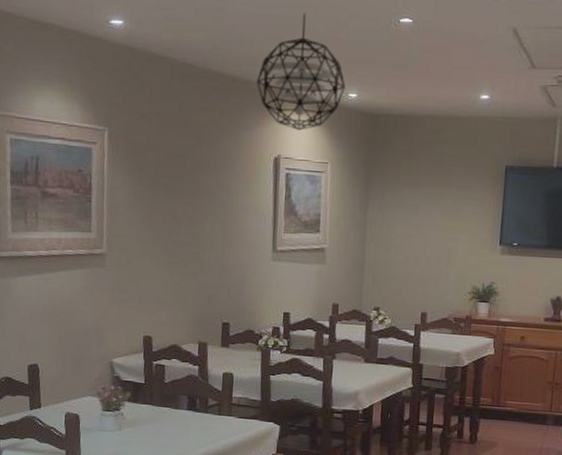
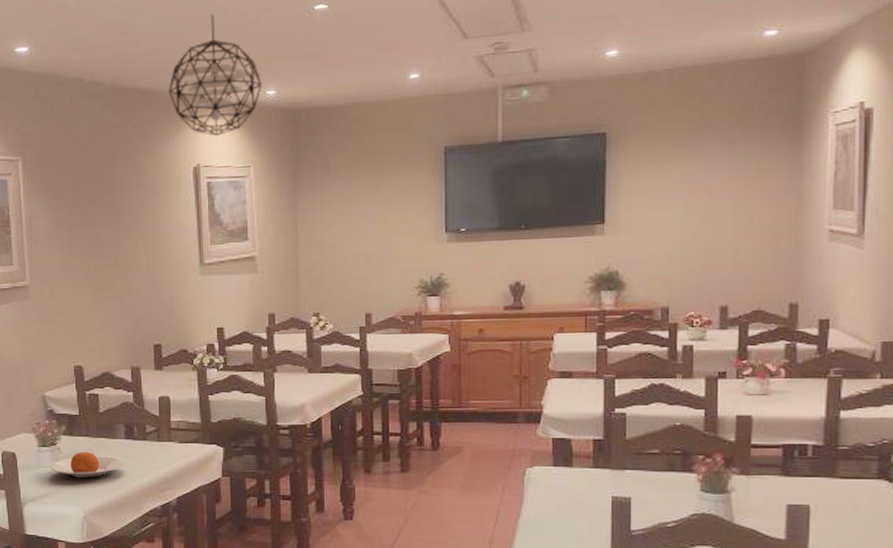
plate: none [112,418,186,445] -> present [50,451,125,478]

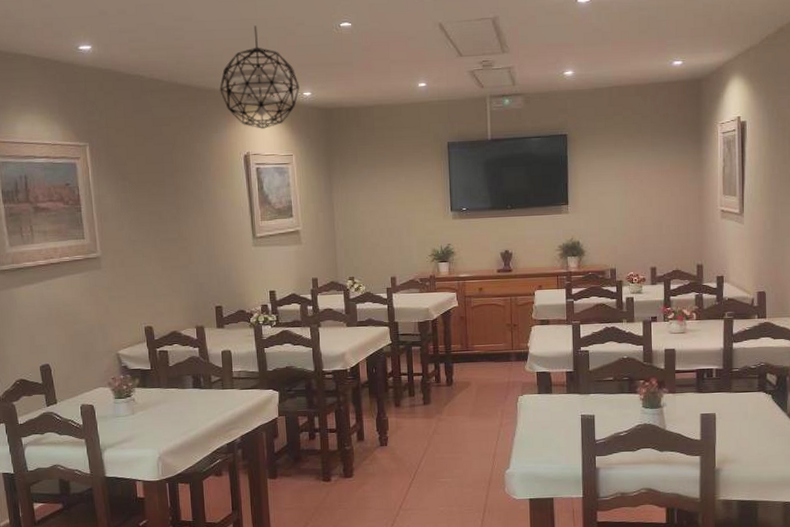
plate: present [50,451,125,478] -> none [126,400,194,424]

